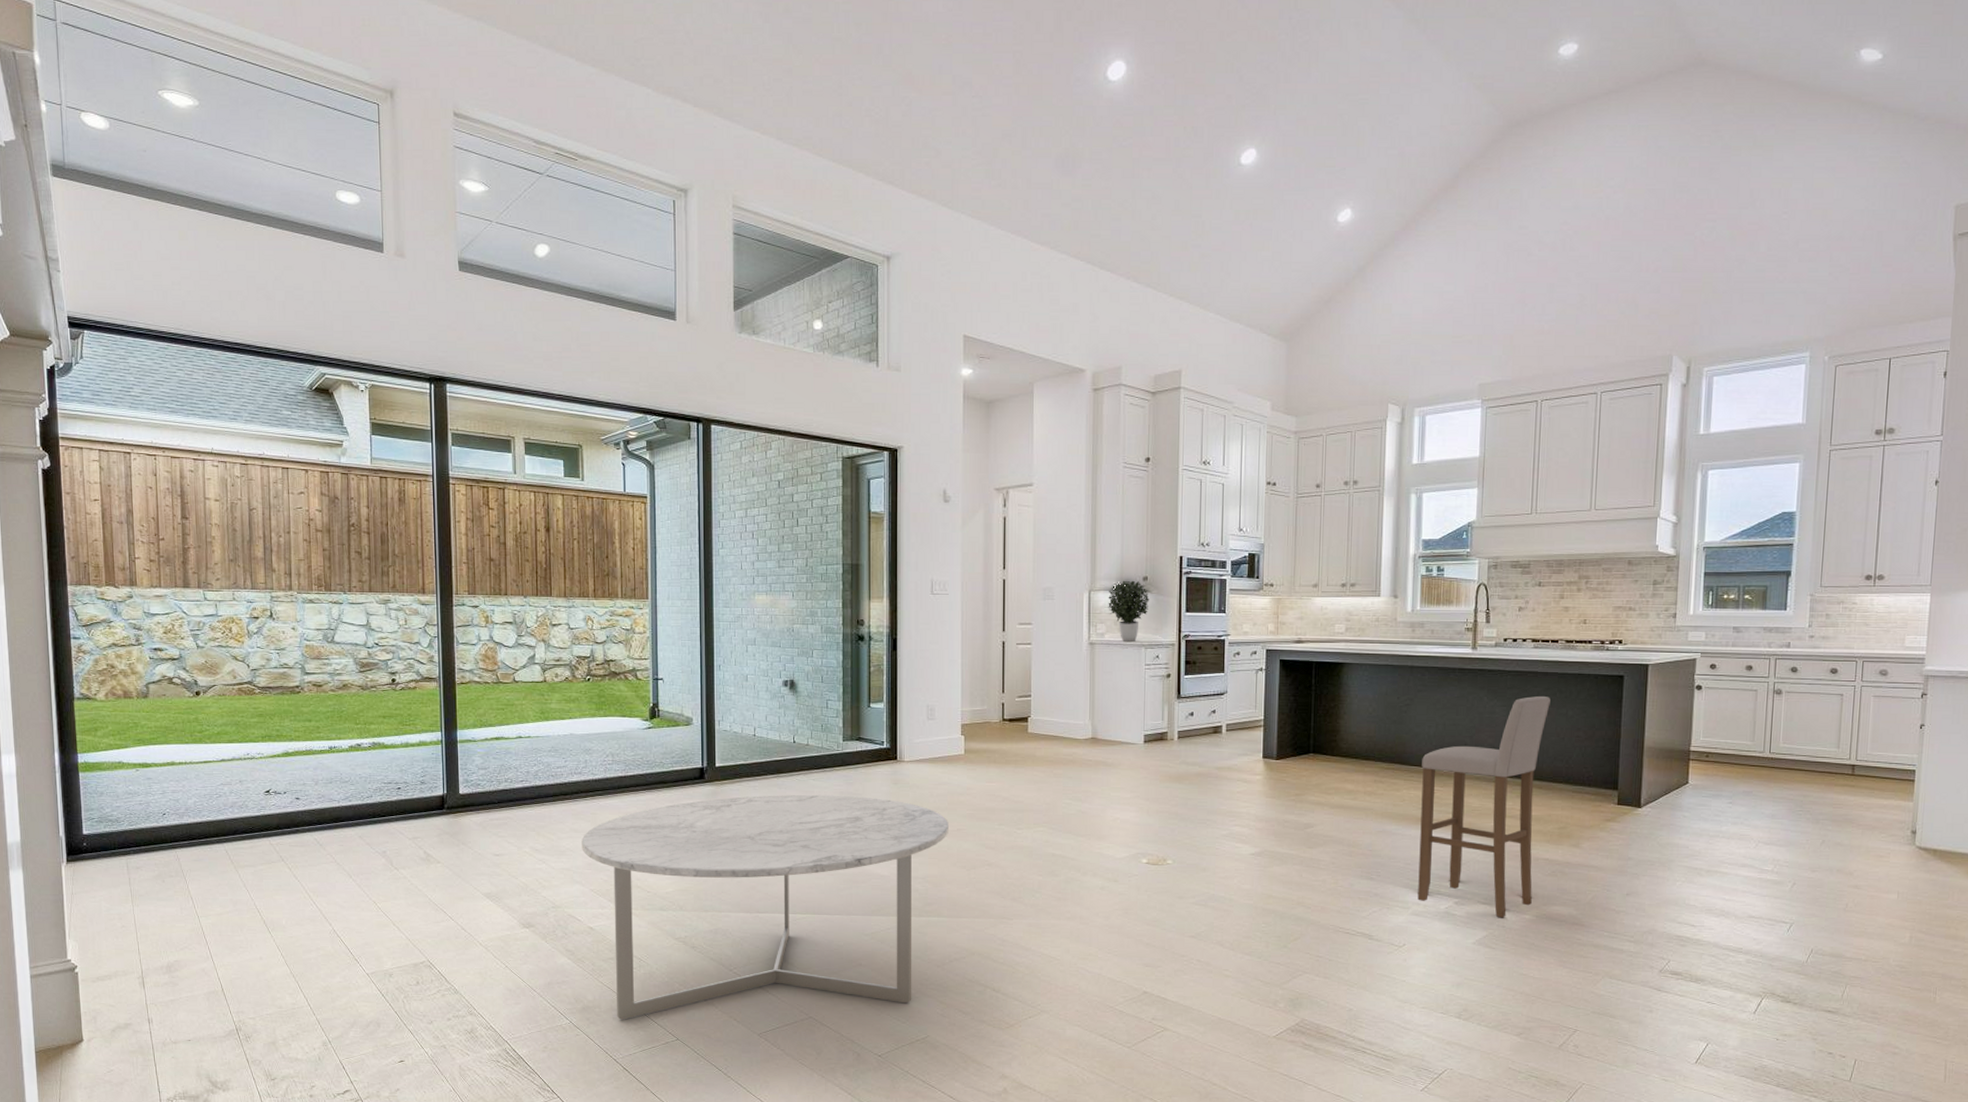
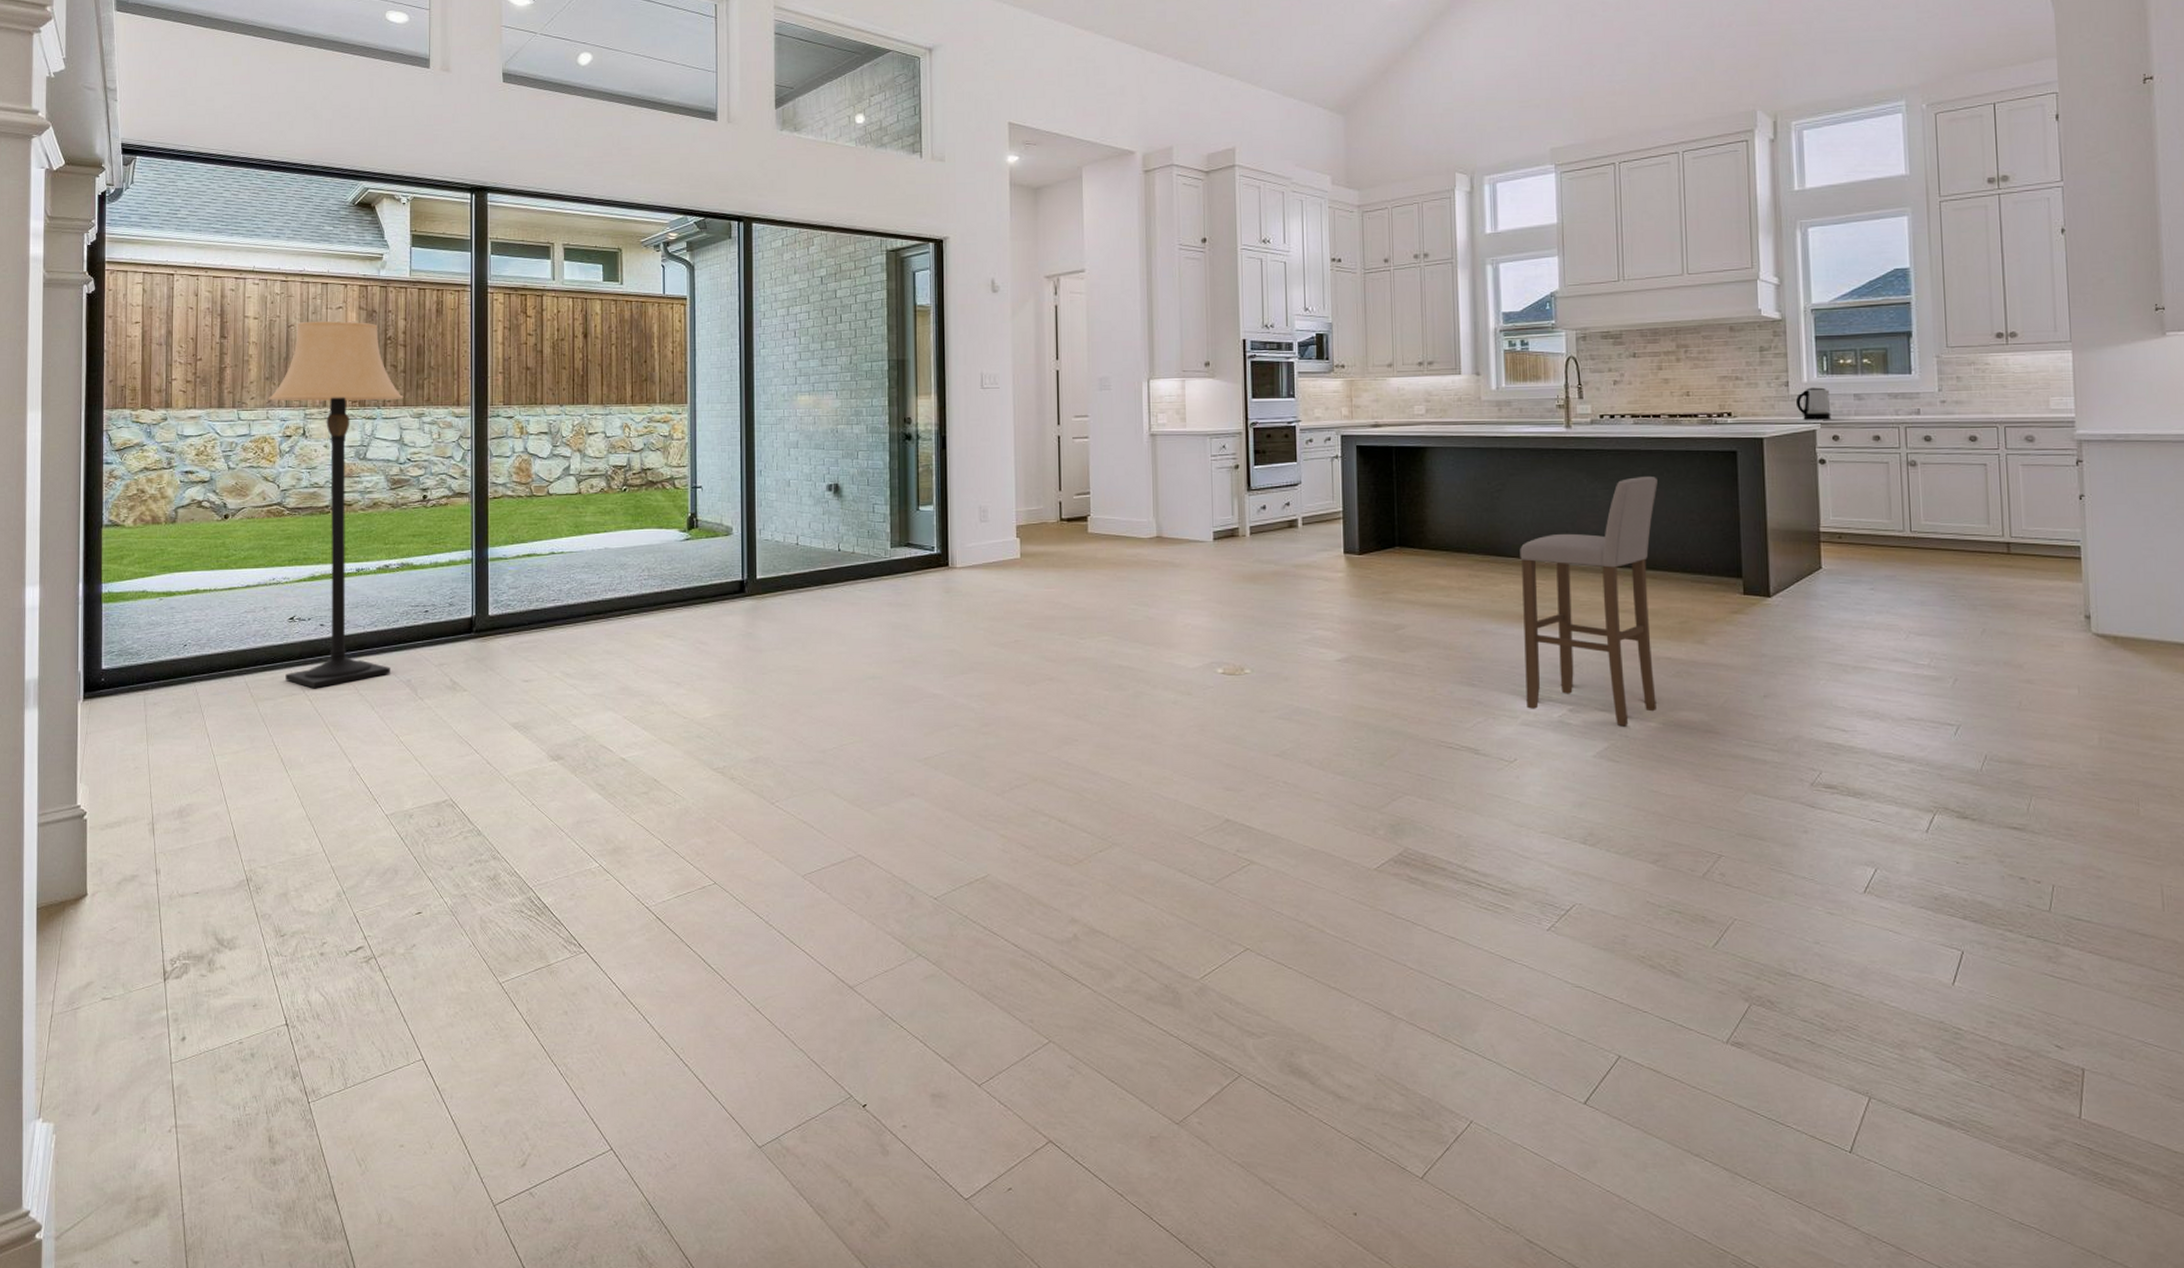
lamp: none [234,505,369,858] -> present [269,320,404,689]
coffee table: present [581,794,950,1020] -> none [615,606,1007,862]
potted plant: present [1108,580,1150,643] -> none [1168,366,1213,433]
kettle: none [1680,619,1712,651] -> present [1795,387,1832,421]

